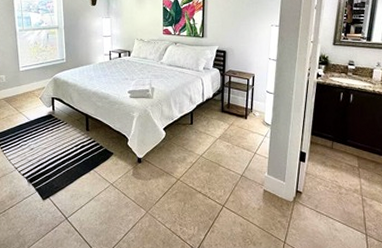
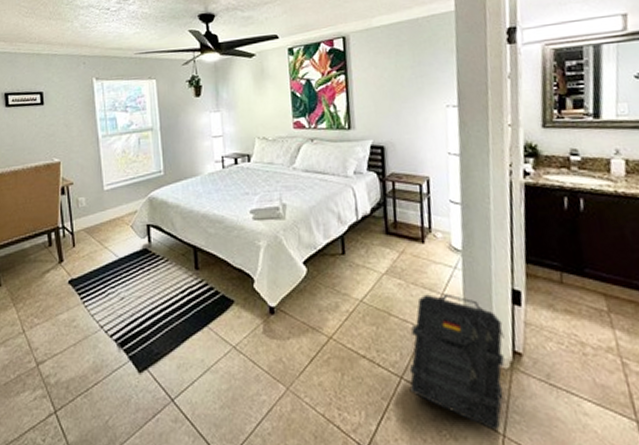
backpack: none [228,153,292,240] -> present [409,293,505,432]

